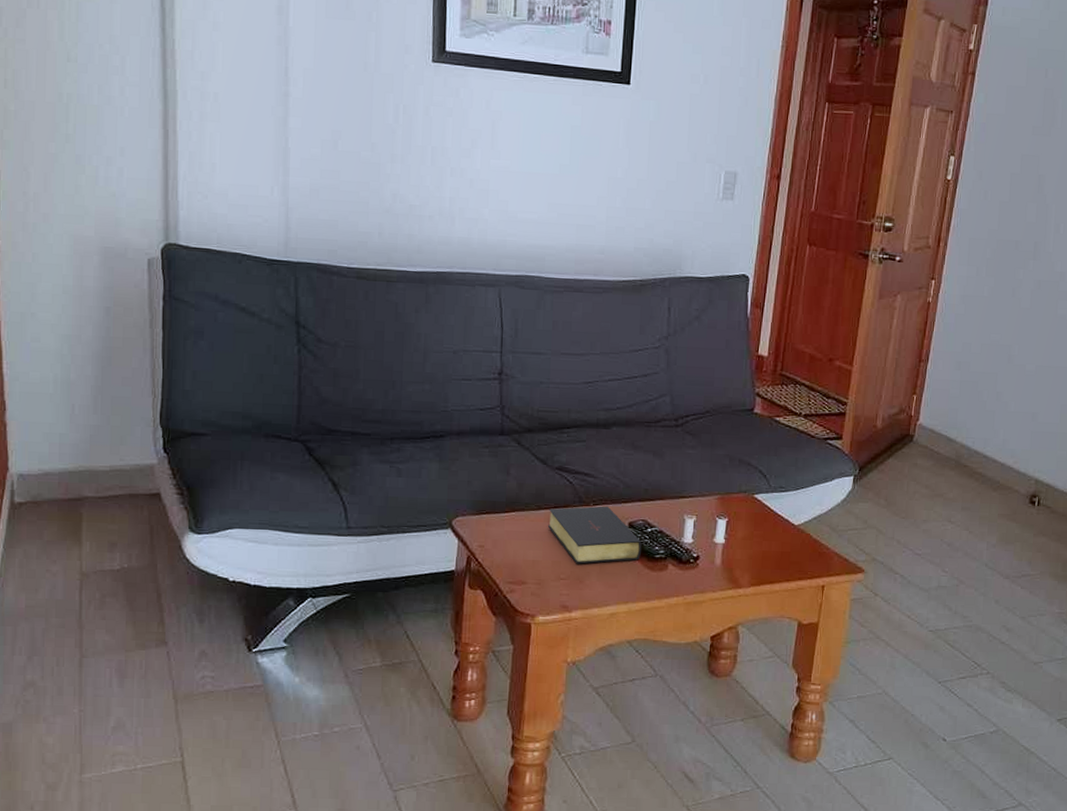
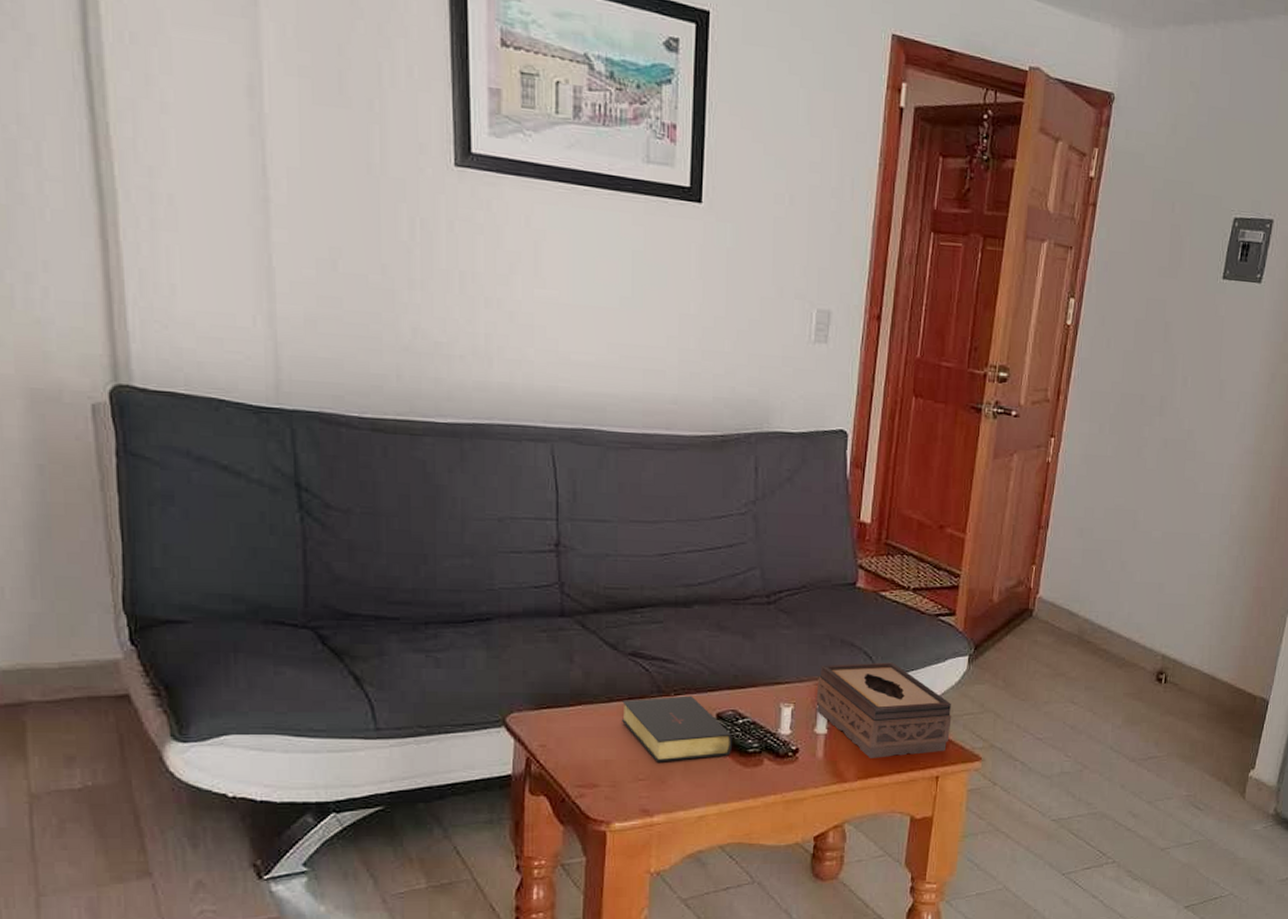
tissue box: none [716,480,837,567] -> present [816,662,952,758]

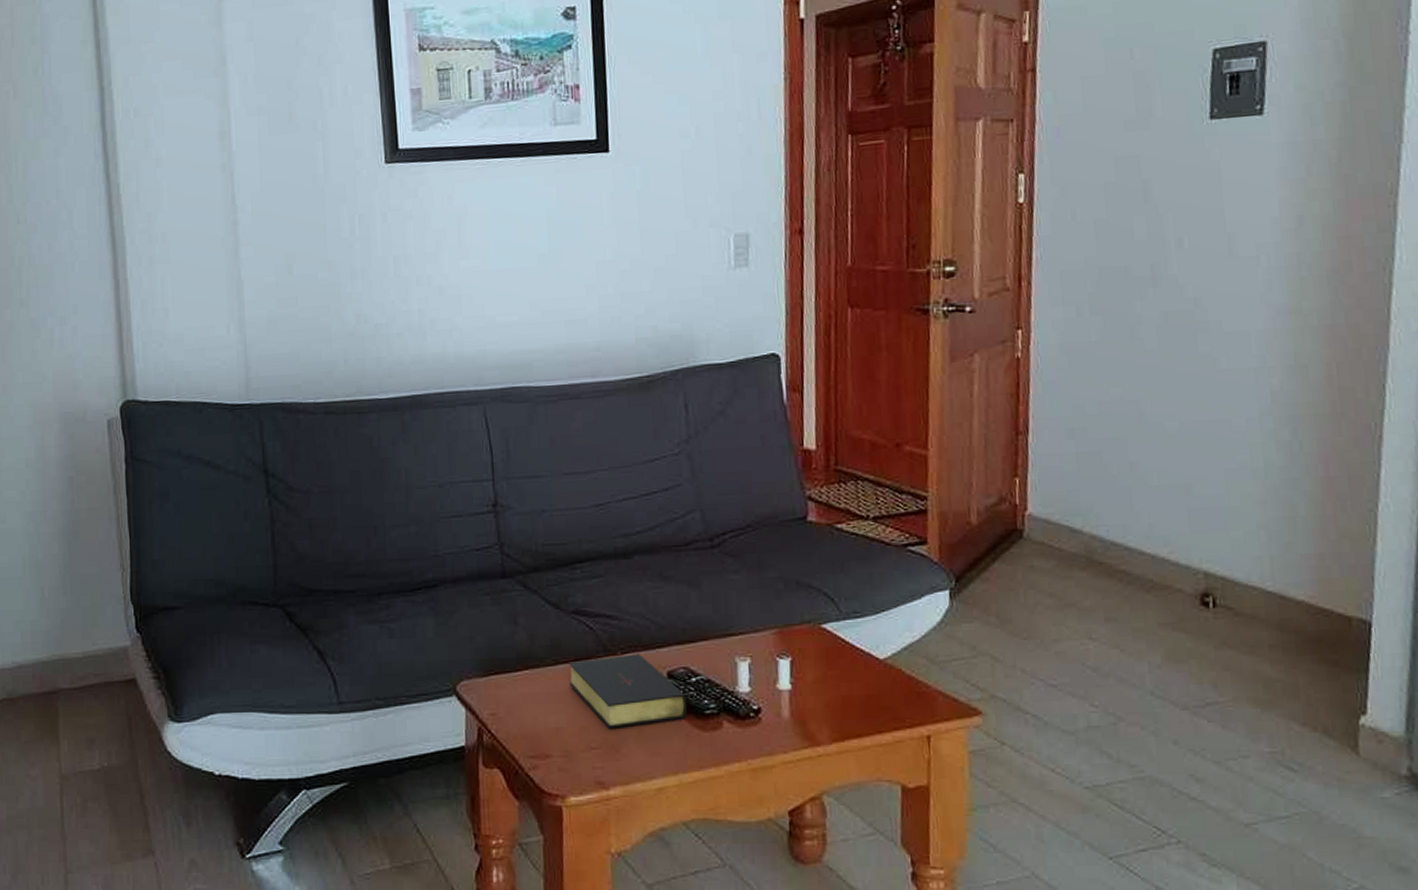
tissue box: present [816,662,952,758] -> none [774,603,938,716]

